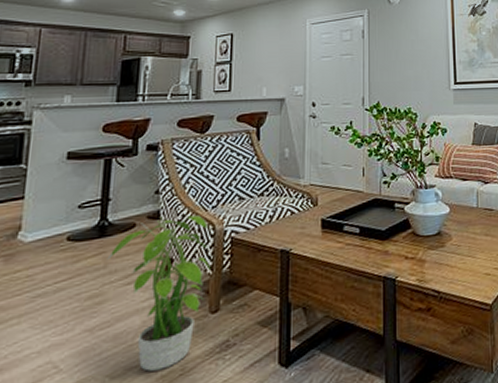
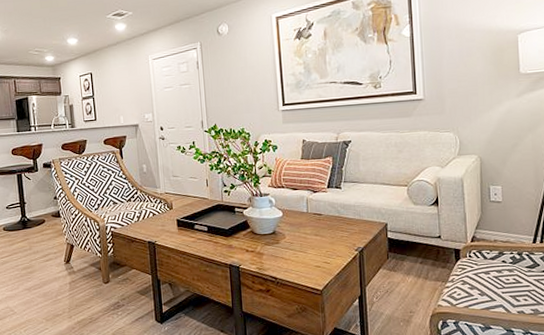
potted plant: present [107,215,210,371] -> none [30,215,100,318]

